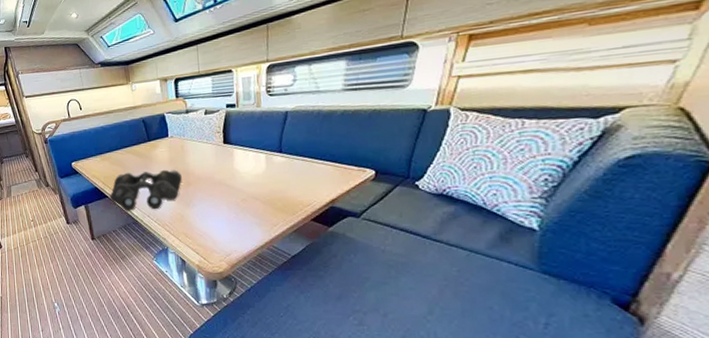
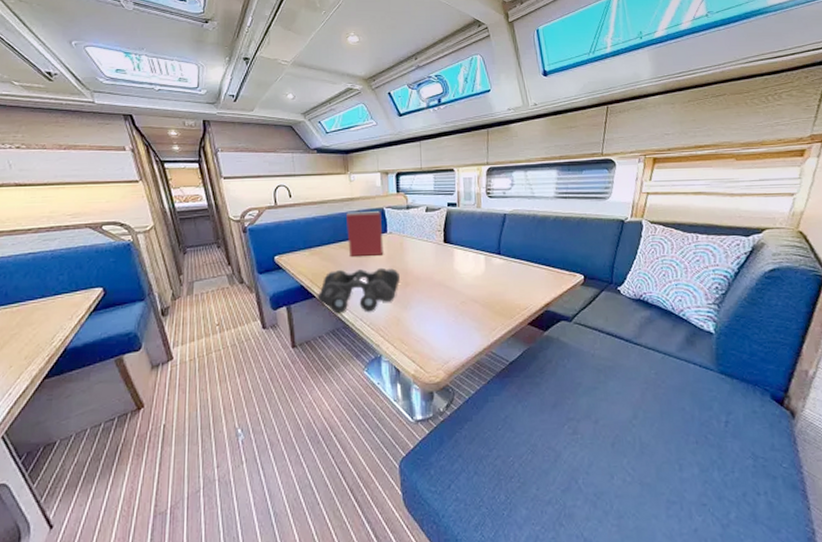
book: none [130,117,166,160] -> present [346,211,384,256]

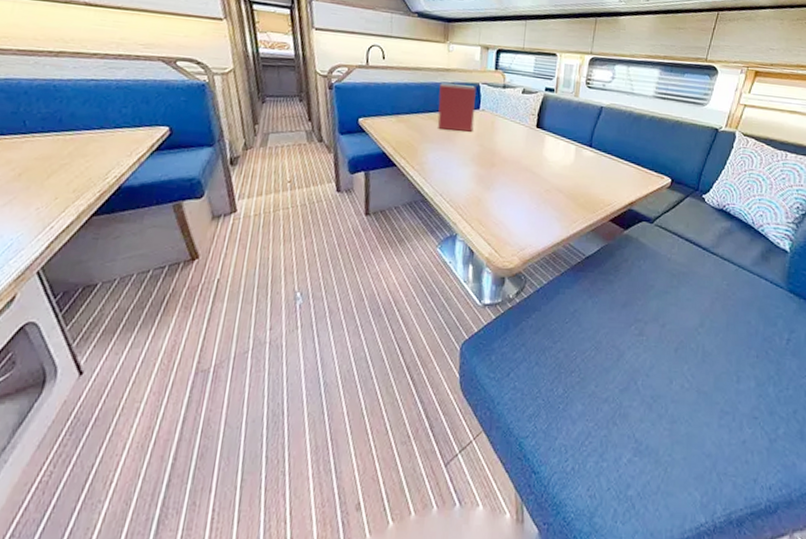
binoculars: present [317,267,400,312] -> none [398,141,487,188]

